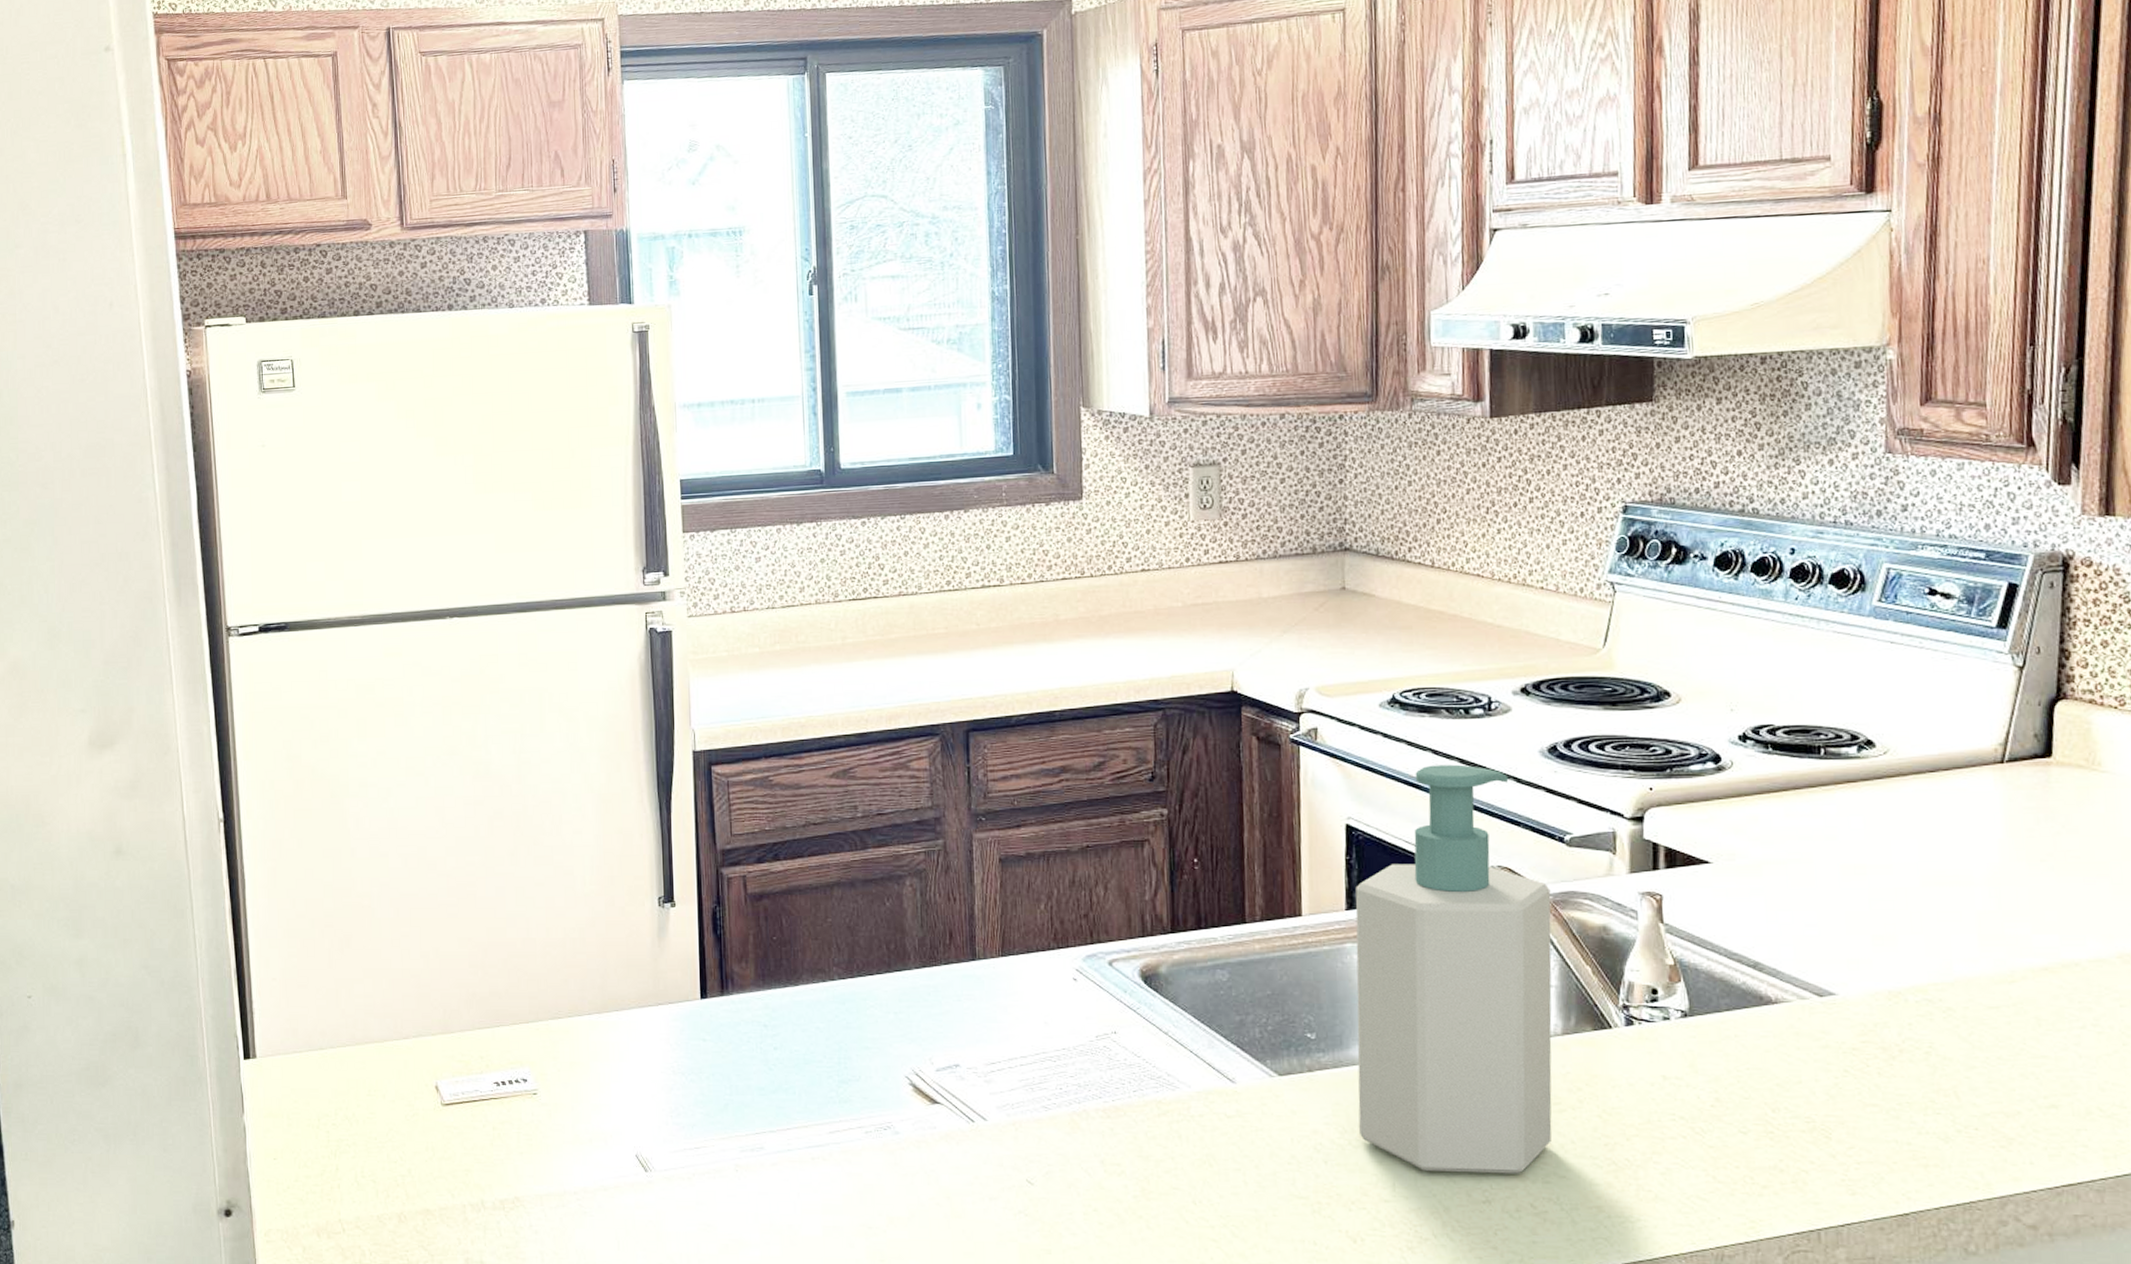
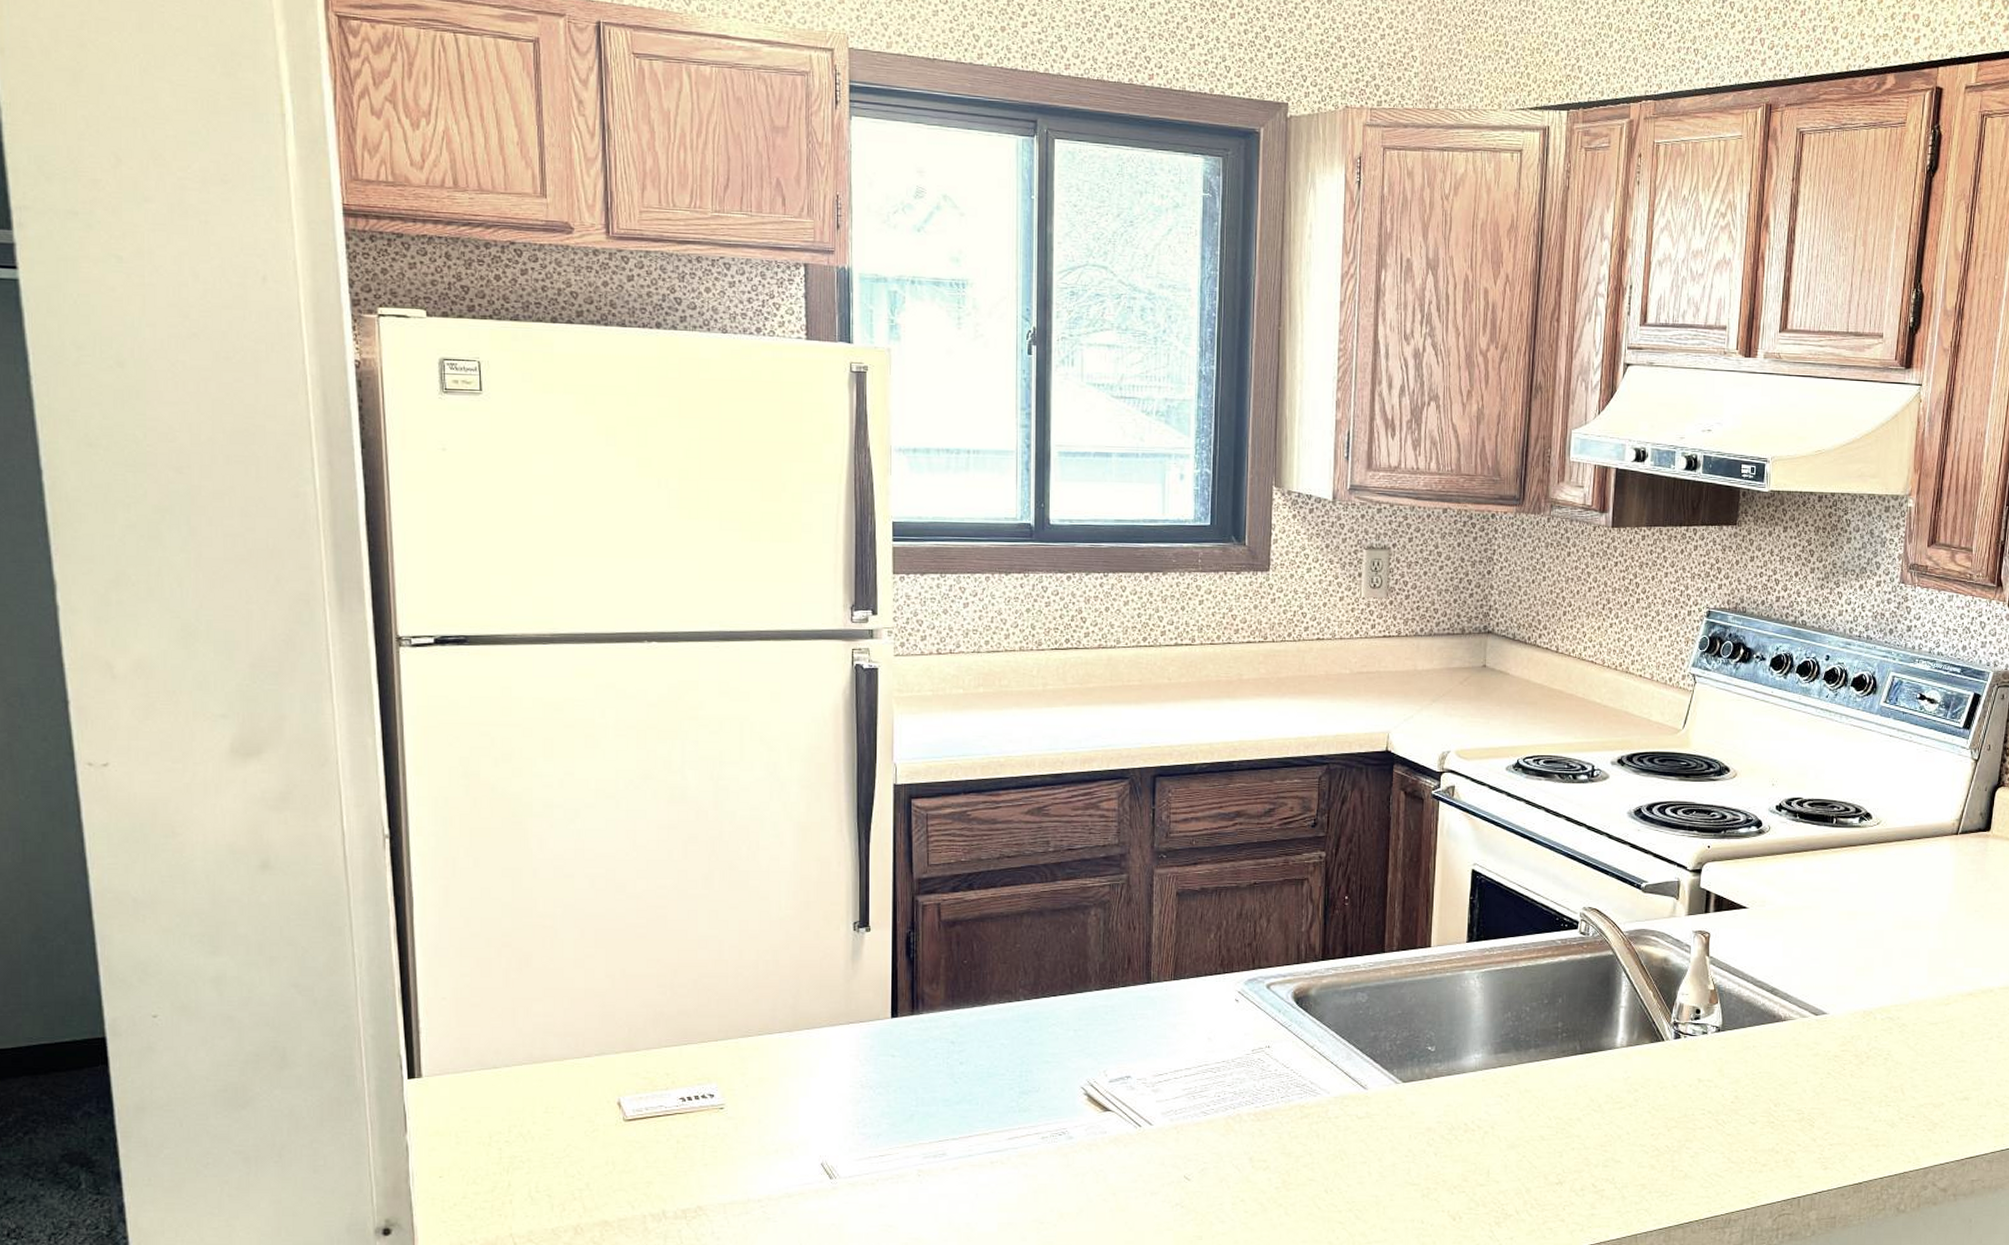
soap bottle: present [1355,764,1552,1174] -> none [1464,821,1627,1160]

